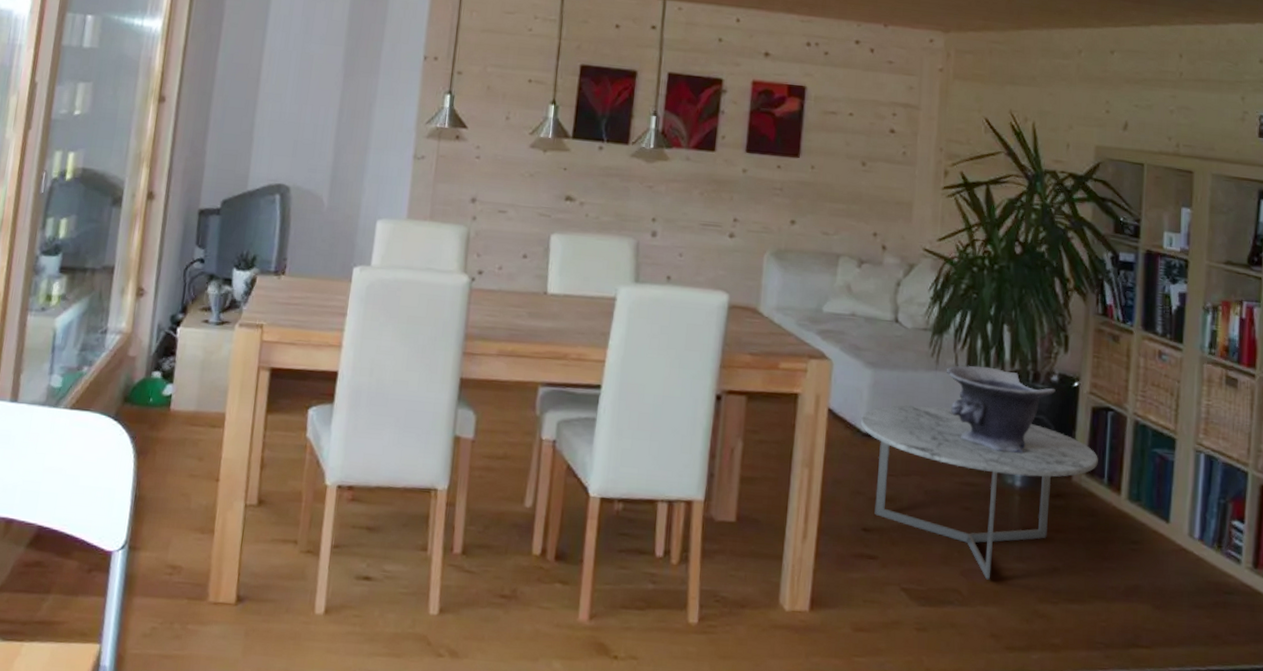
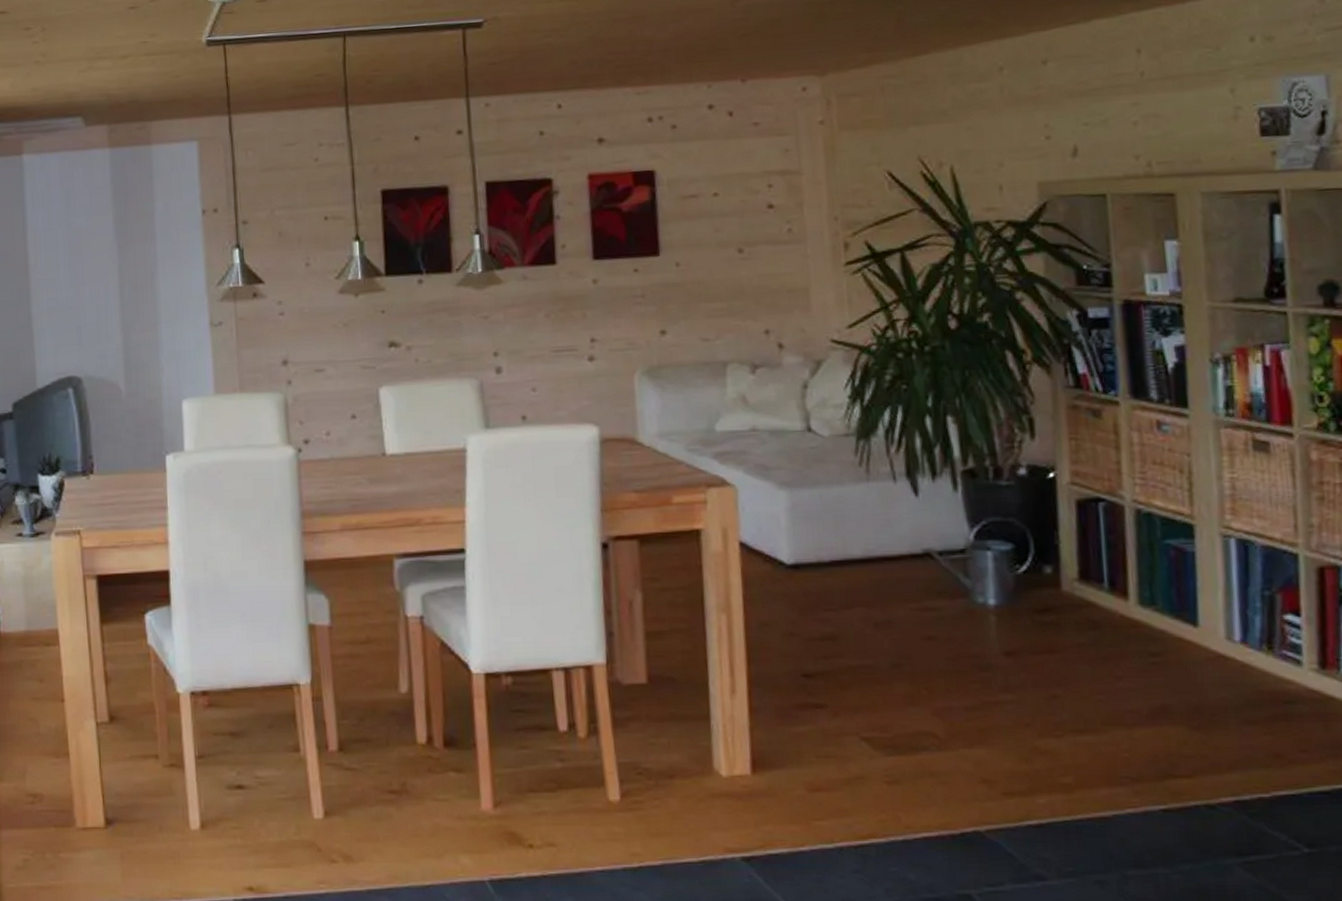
coffee table: present [861,404,1098,580] -> none [782,523,1094,718]
decorative bowl: present [947,365,1056,454] -> none [881,468,1025,566]

